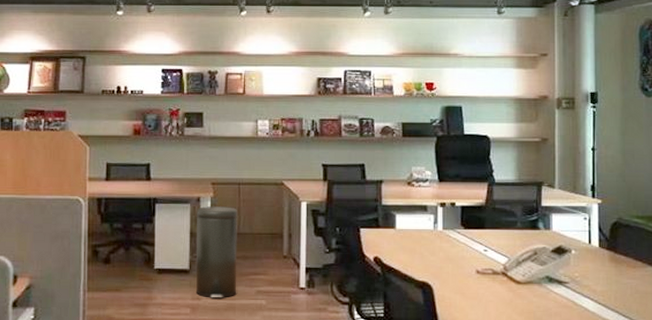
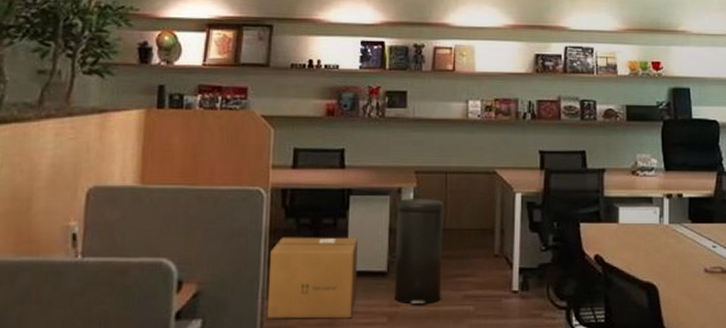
box: none [88,239,163,309] -> present [267,237,358,319]

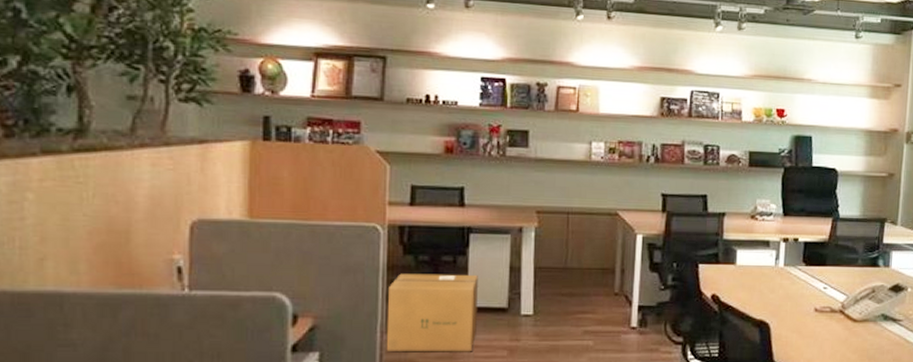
pedal bin: present [395,198,444,305] -> none [515,238,565,339]

